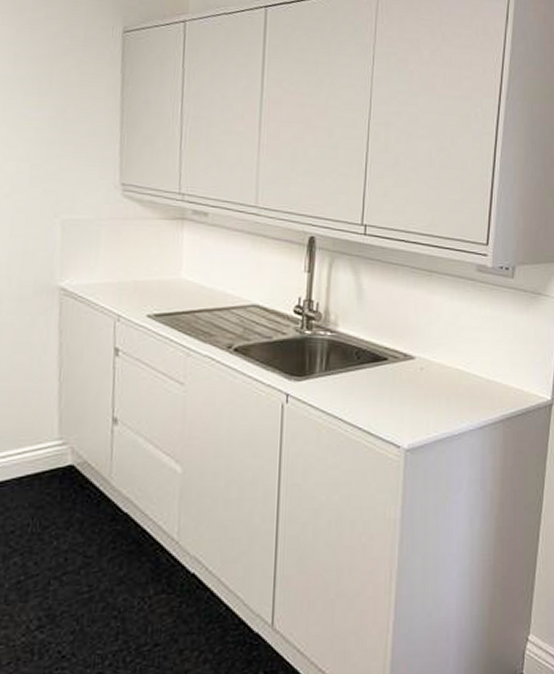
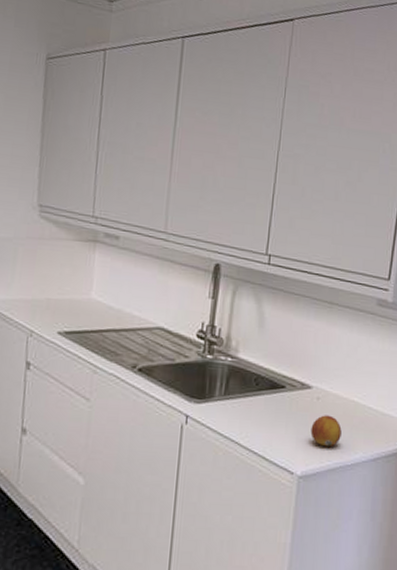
fruit: none [415,385,447,416] -> present [310,415,342,446]

